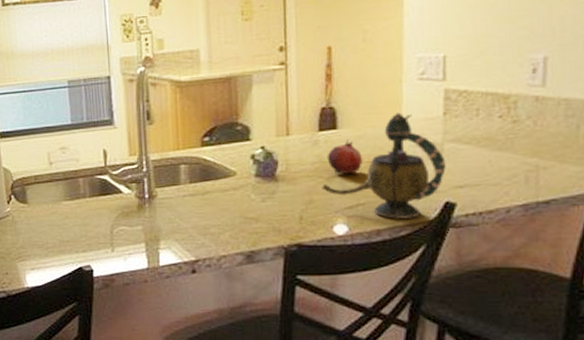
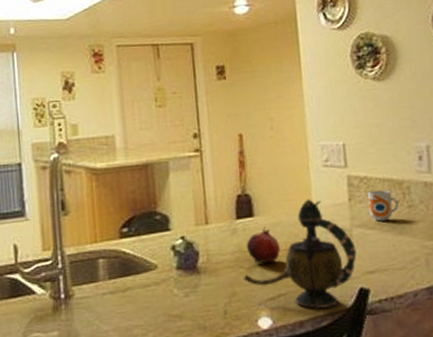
mug: none [465,104,501,137] -> present [367,190,399,222]

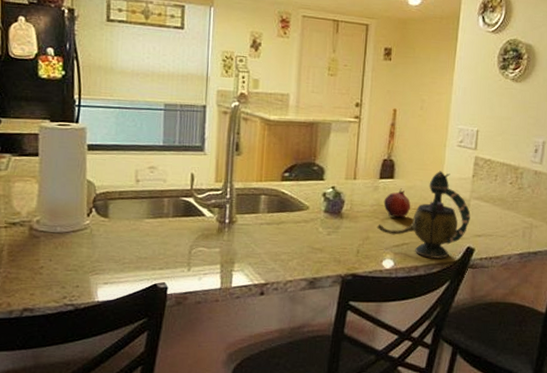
mug: present [367,190,399,222] -> none [487,172,511,197]

